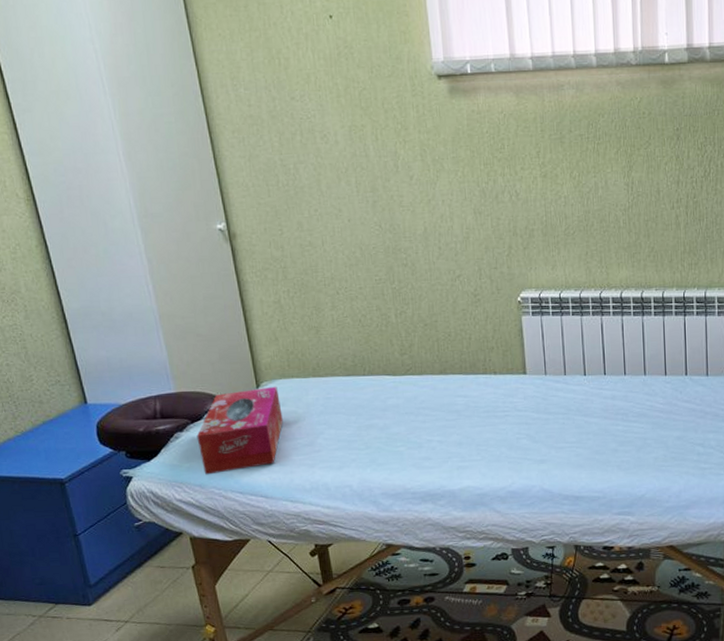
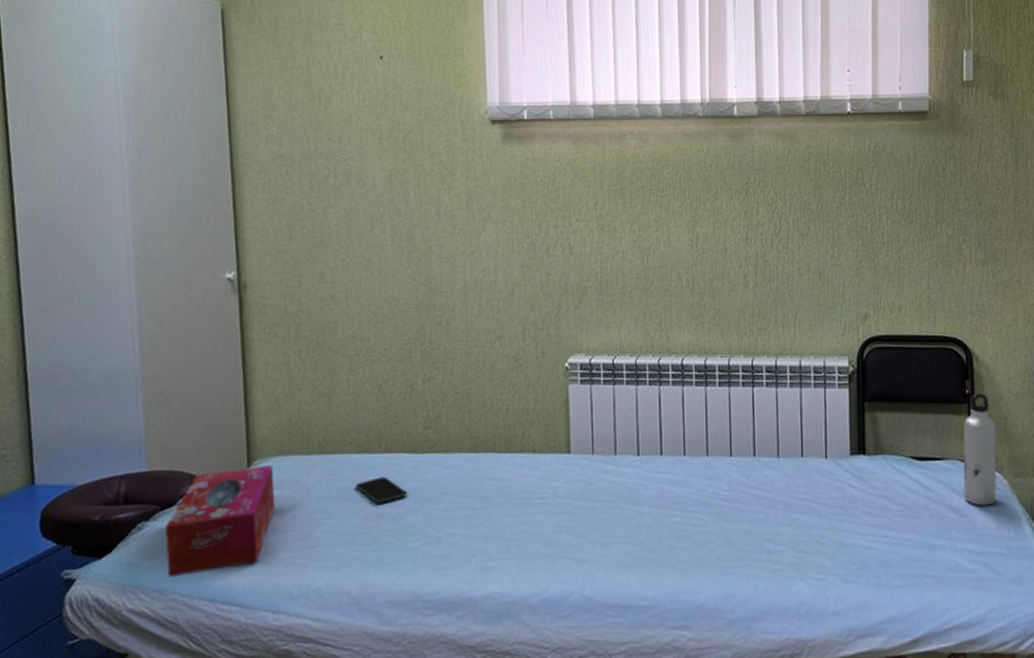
smartphone: none [347,395,391,417] -> present [355,476,408,504]

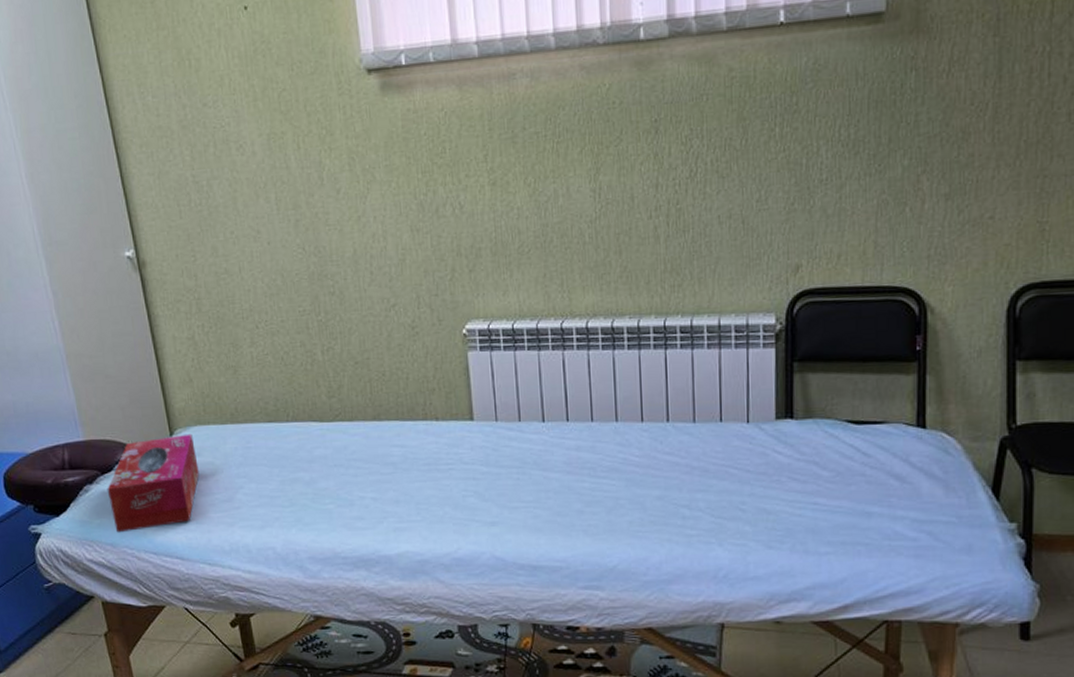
smartphone: present [355,476,408,504] -> none [269,444,318,470]
water bottle: present [963,394,997,506] -> none [908,350,952,472]

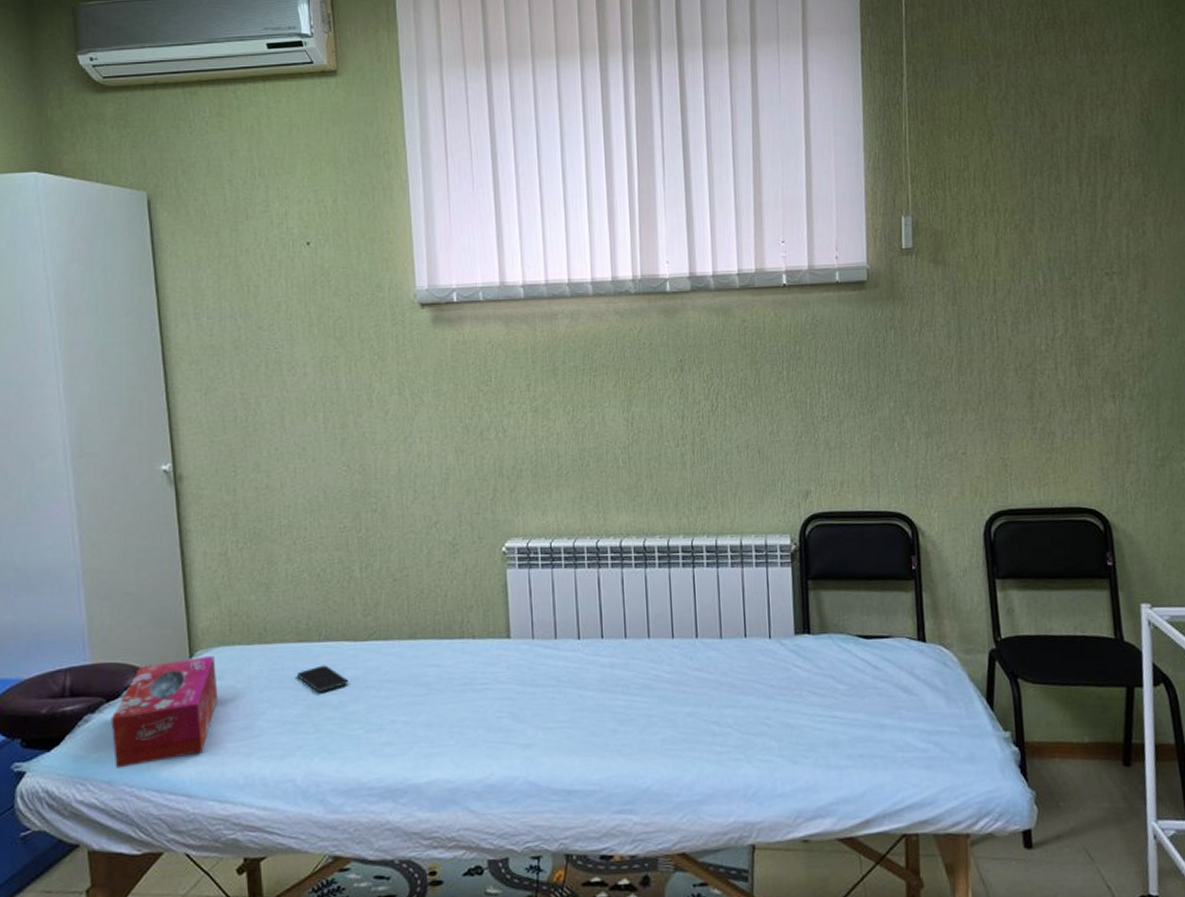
smartphone: none [269,444,318,470] -> present [296,665,349,693]

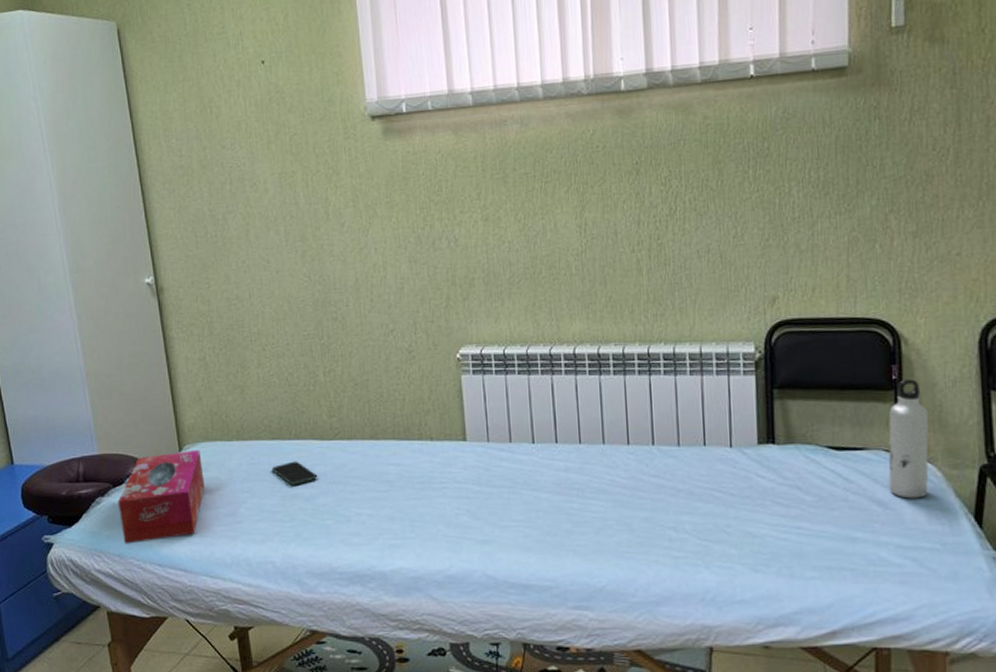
water bottle: none [910,569,946,684] -> present [888,379,929,499]

